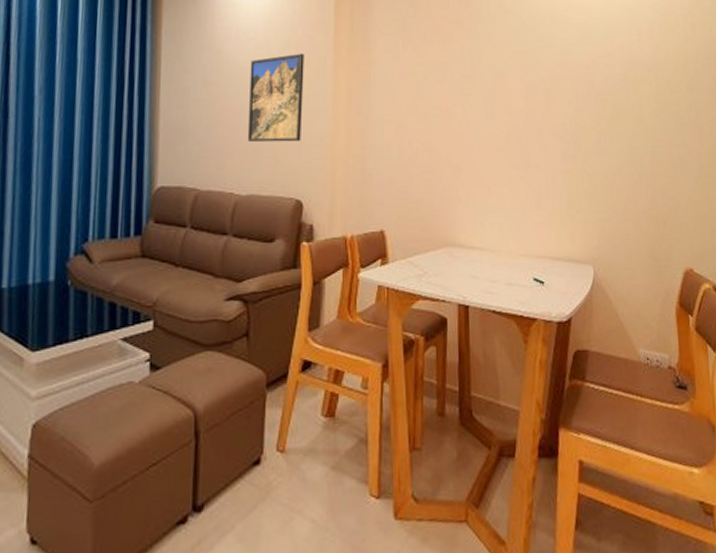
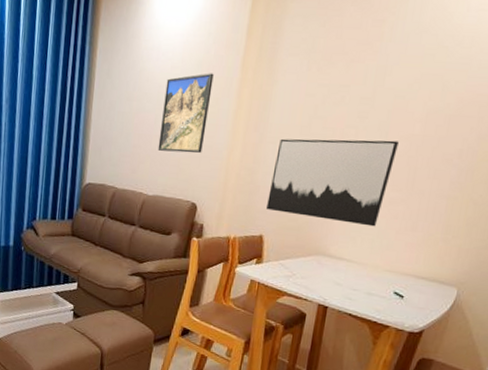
wall art: none [383,117,506,208] -> present [266,138,399,227]

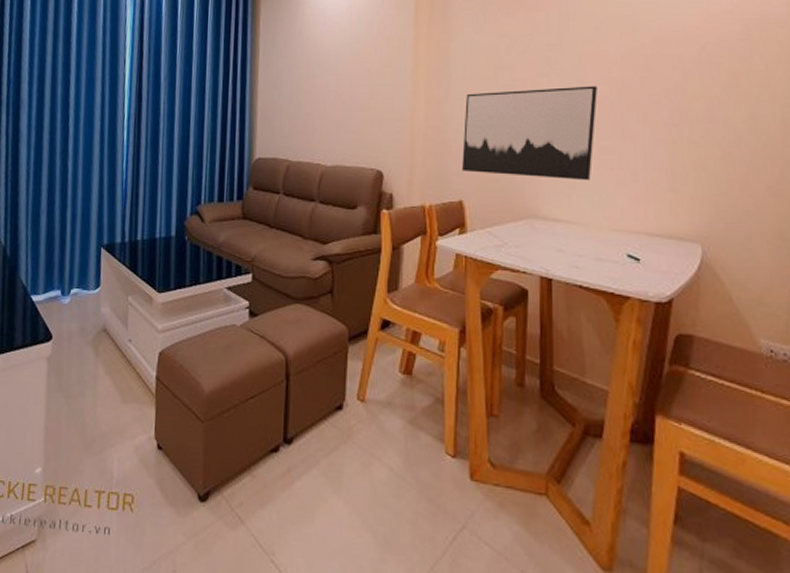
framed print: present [157,73,214,153] -> none [333,33,386,117]

